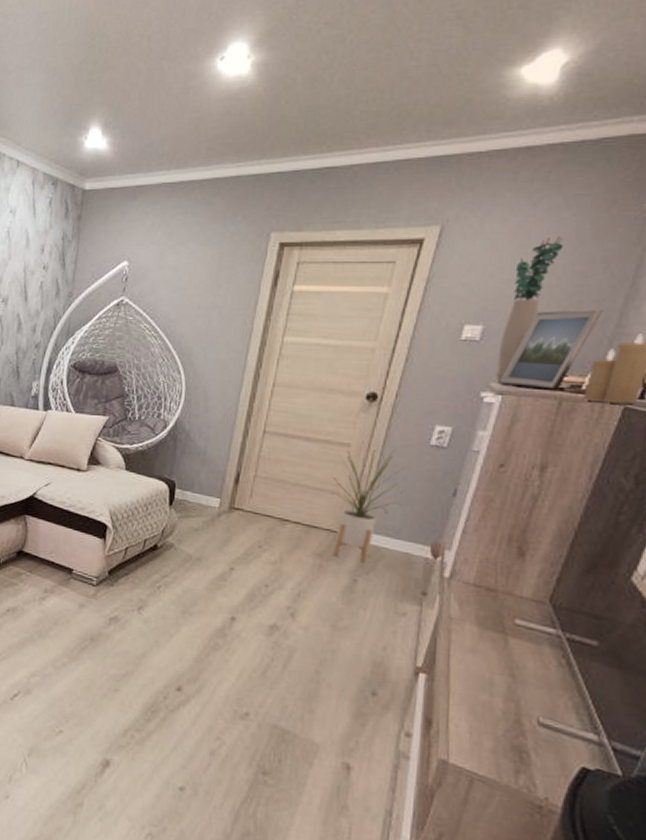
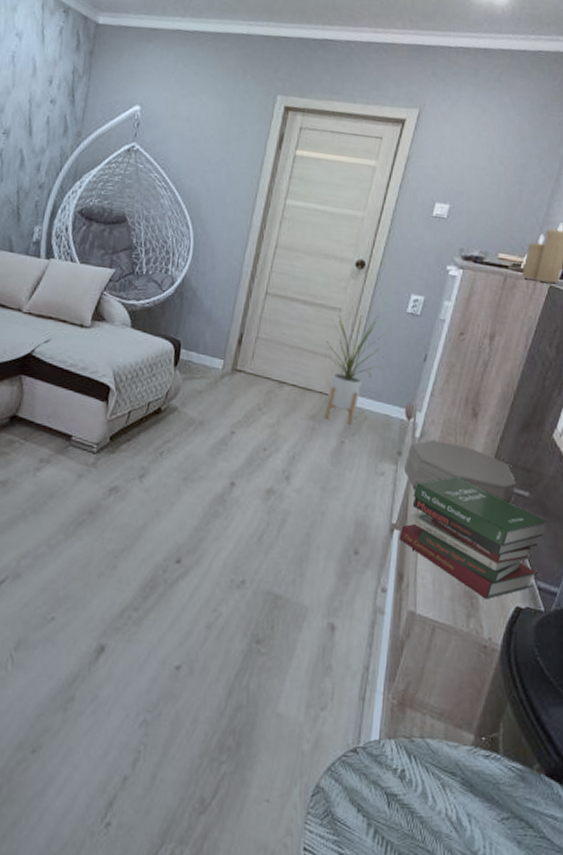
books: none [426,620,625,756] -> present [399,476,547,599]
decorative box: none [431,580,587,659] -> present [404,440,521,508]
vase: present [497,236,564,383] -> none [459,131,510,258]
picture frame: present [498,308,604,390] -> none [460,196,537,268]

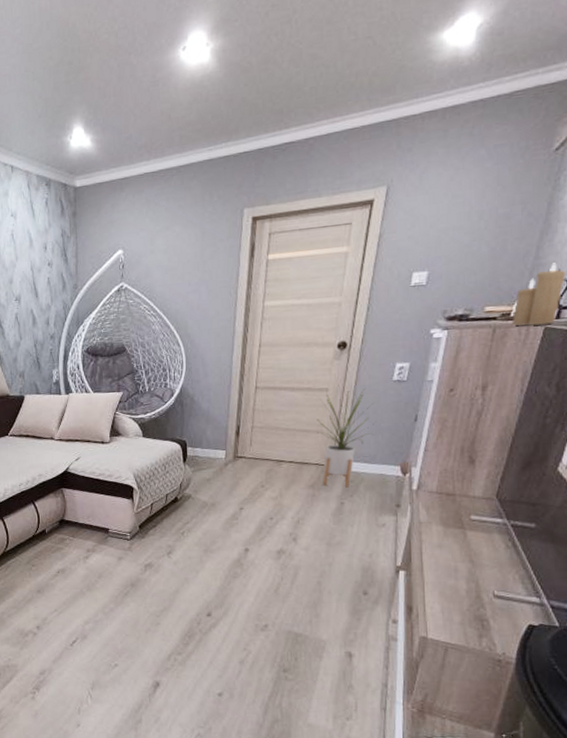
books: present [399,476,547,599] -> none [405,518,557,621]
decorative box: present [404,440,521,508] -> none [404,490,528,539]

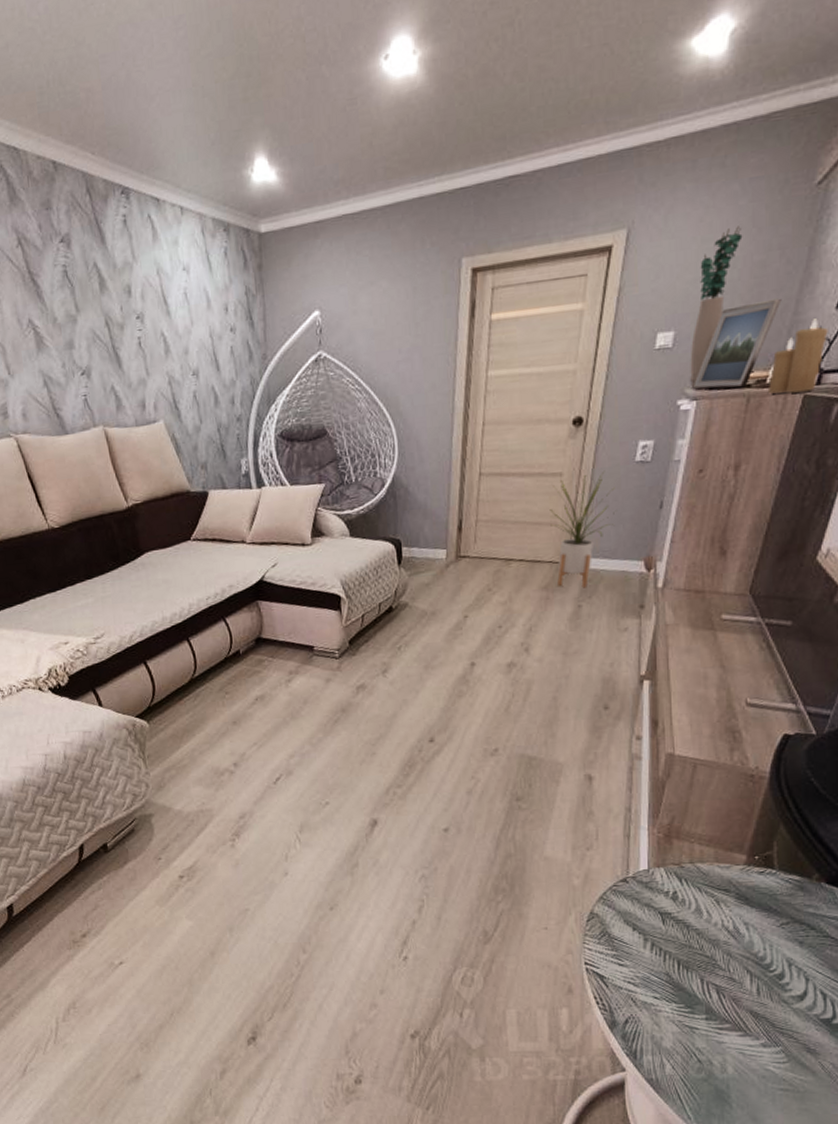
vase: none [442,184,489,320] -> present [690,225,743,389]
picture frame: none [444,245,524,321] -> present [692,298,782,390]

